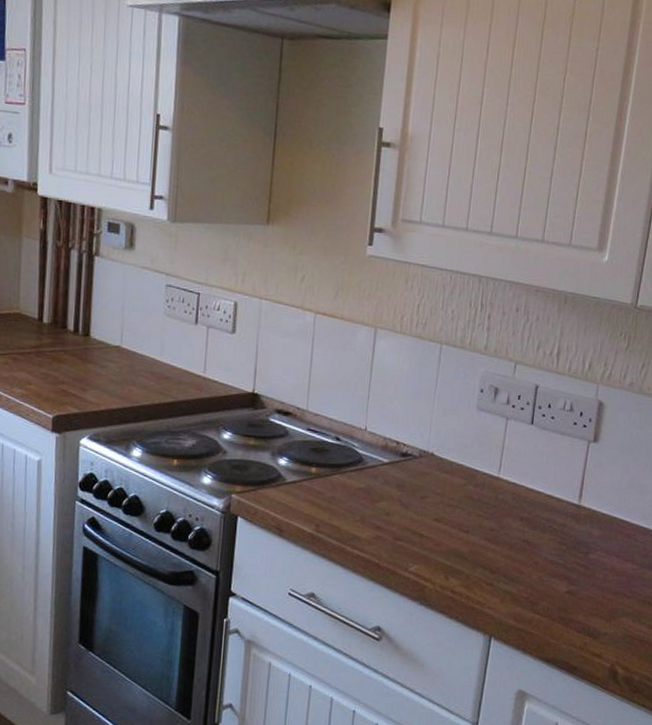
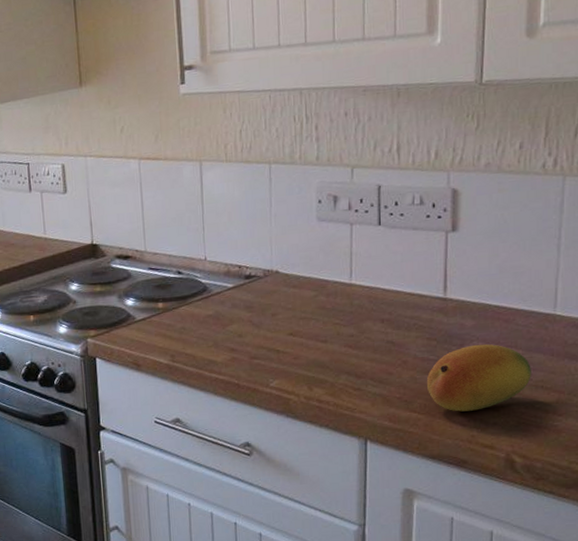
fruit: none [552,554,643,619] -> present [427,344,531,412]

